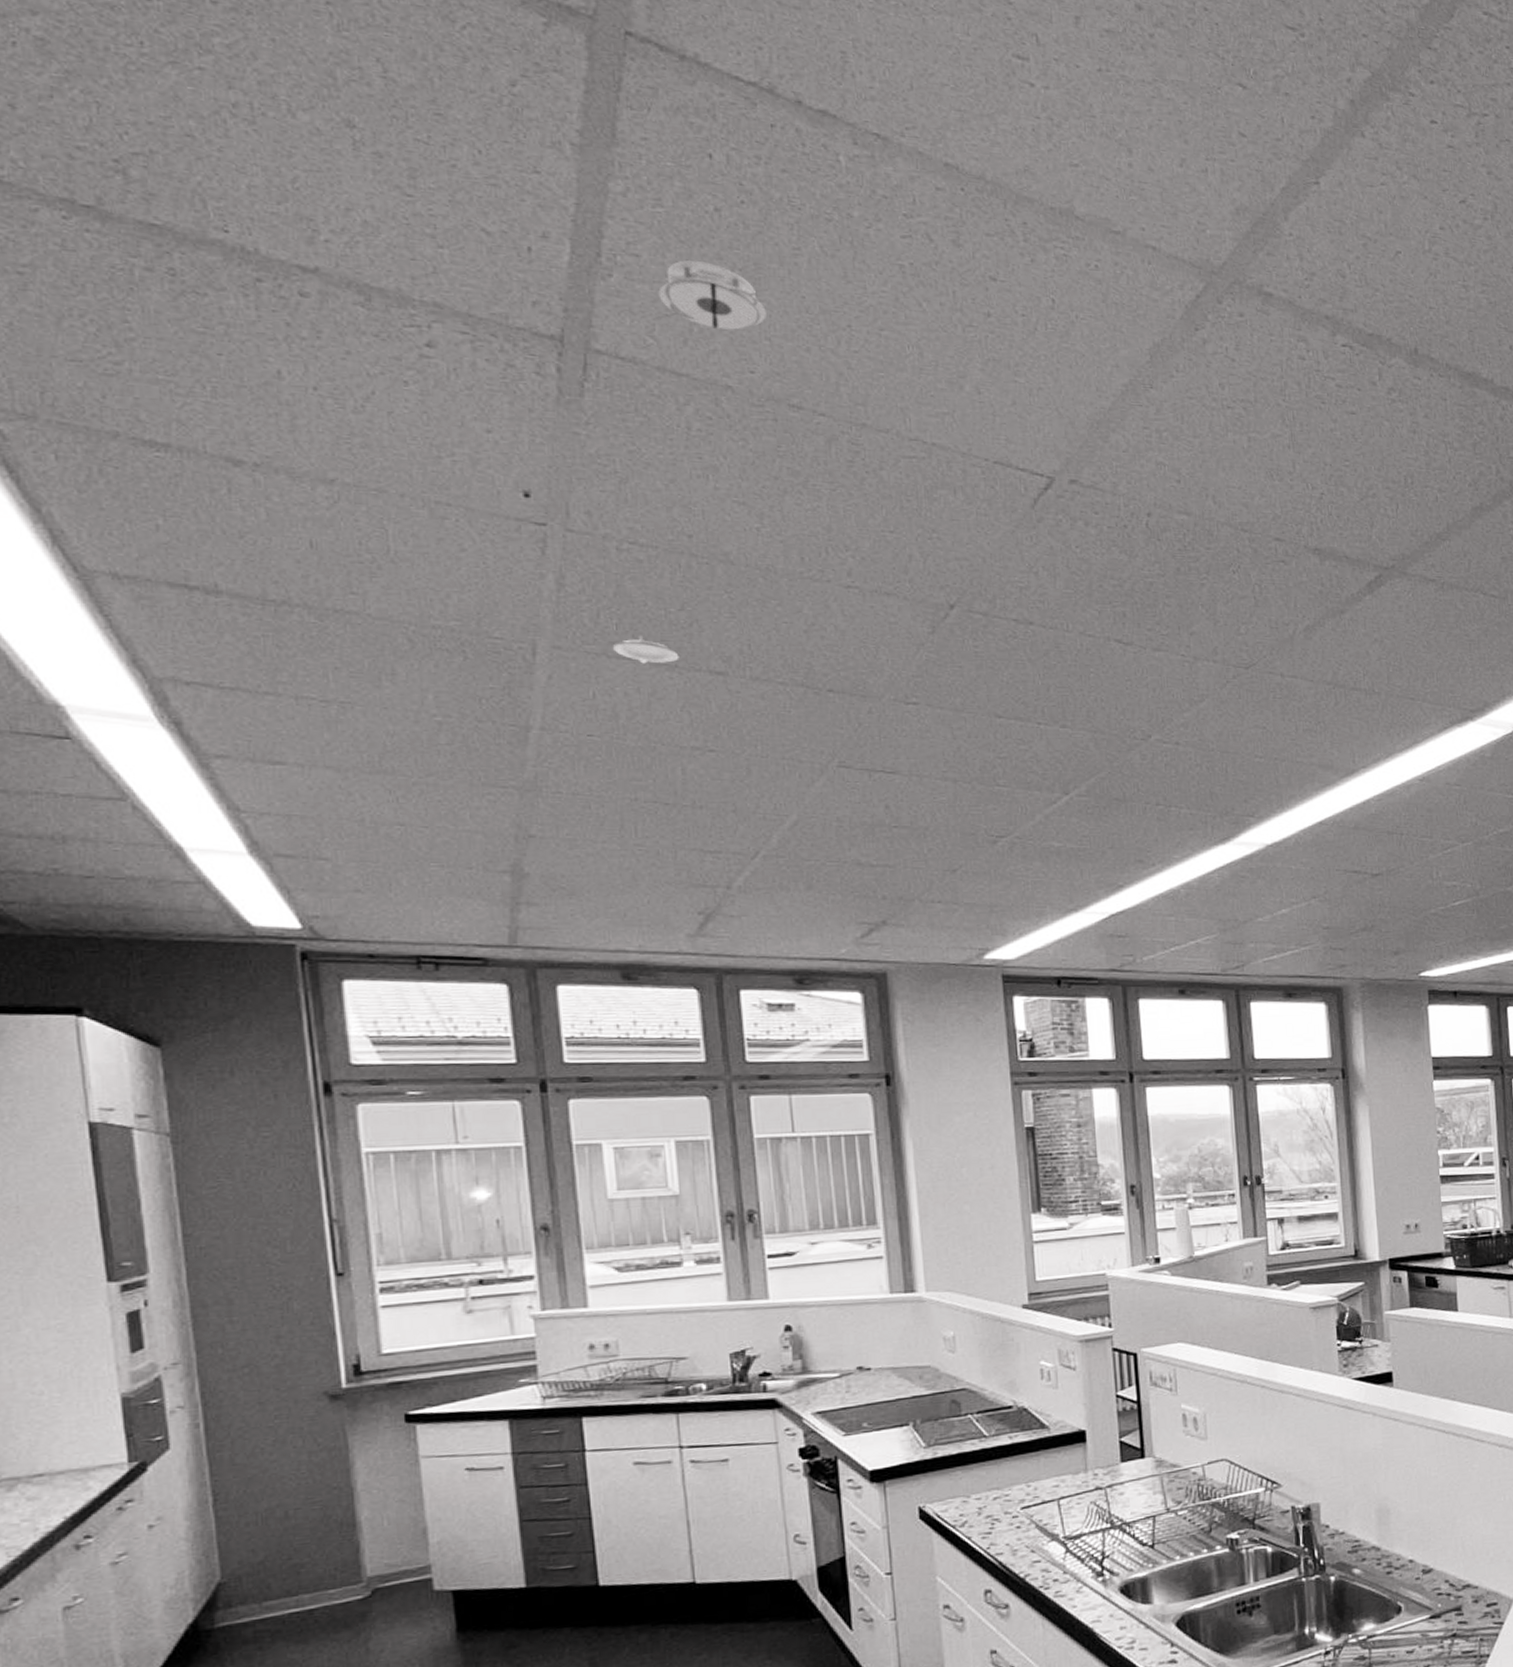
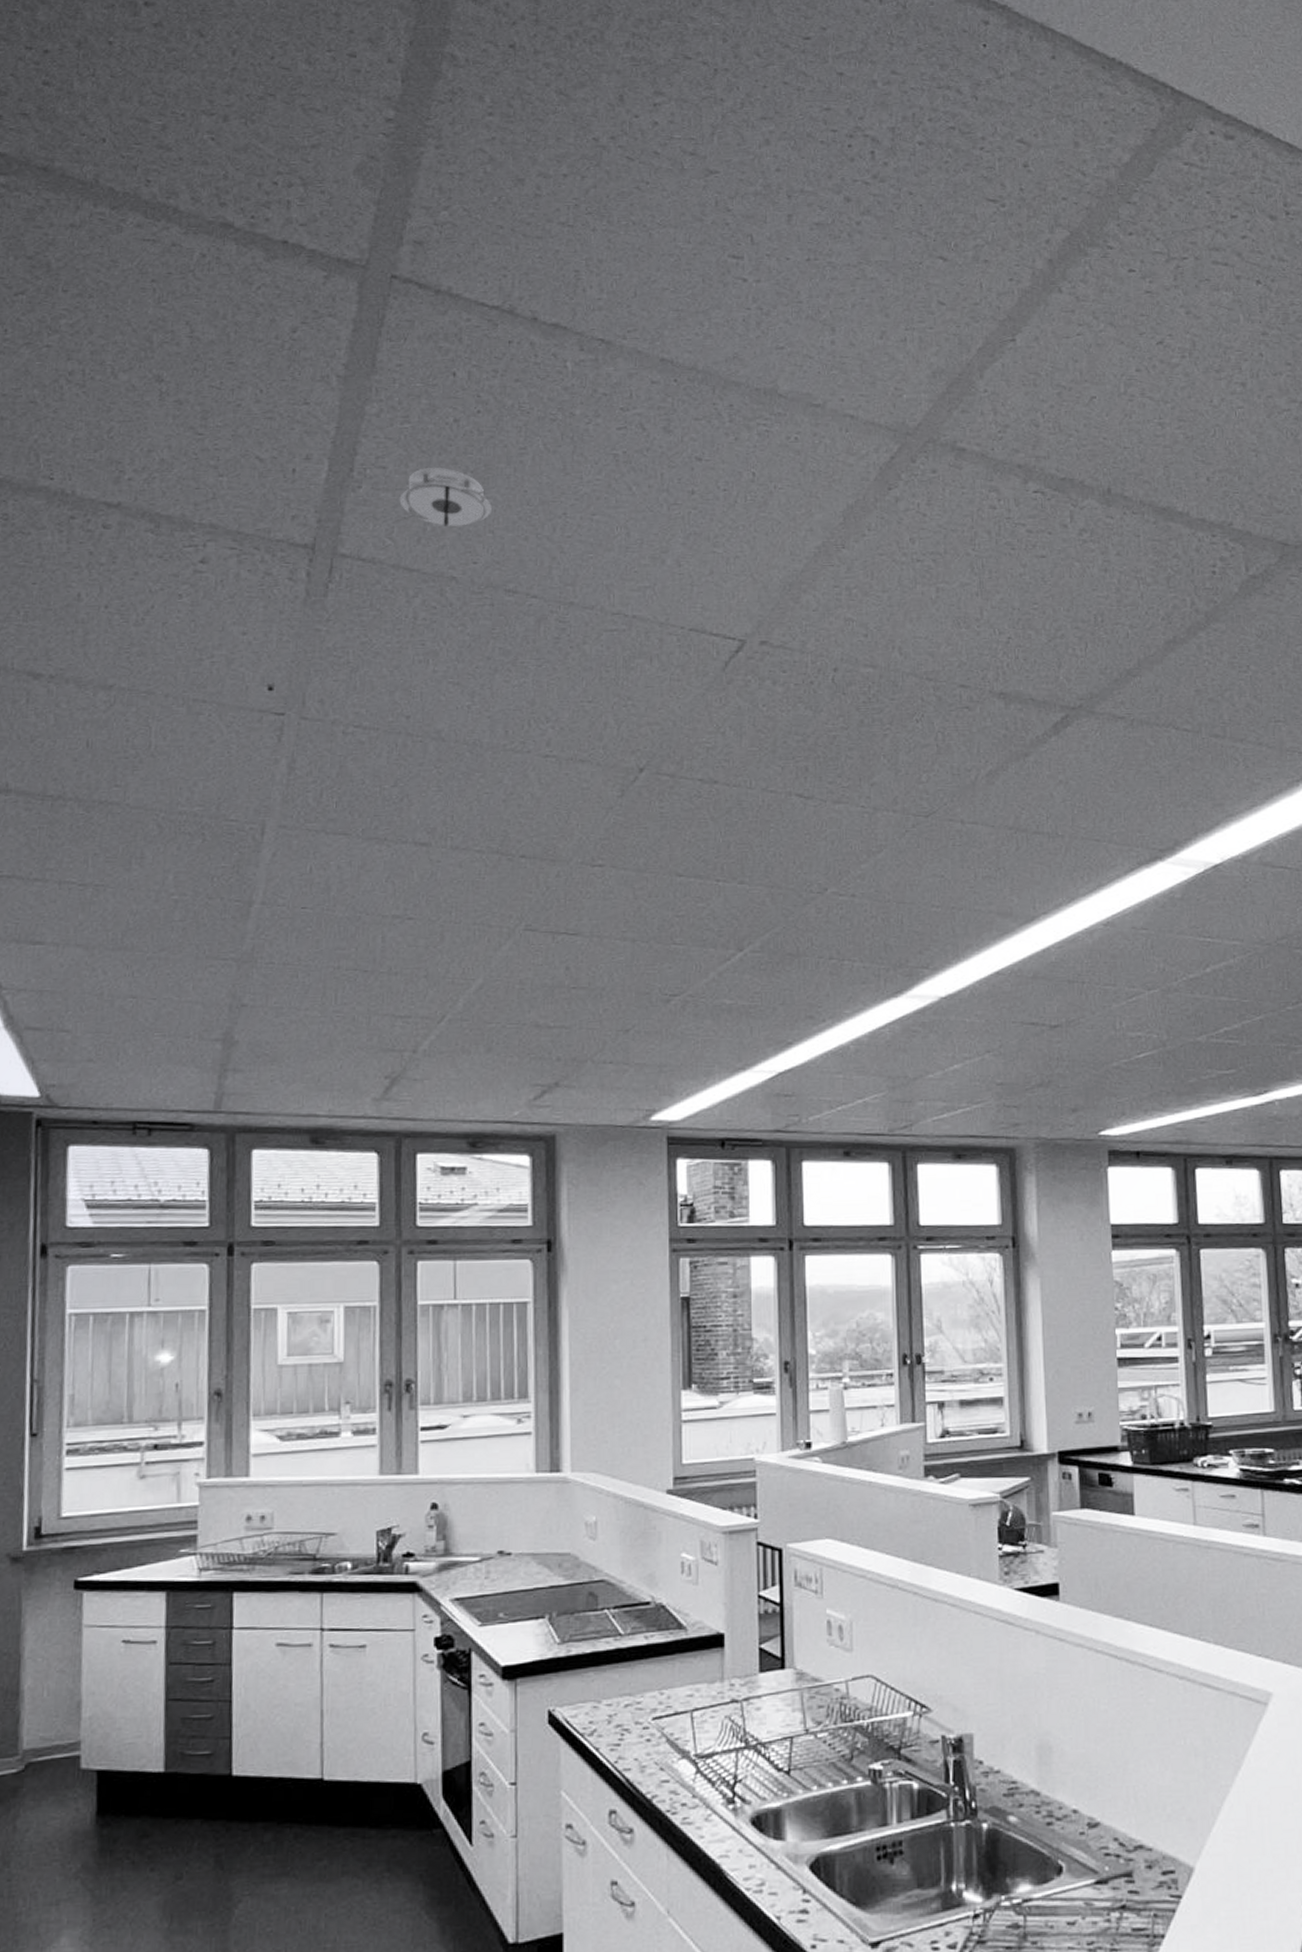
recessed light: present [613,635,680,664] -> none [332,812,389,838]

